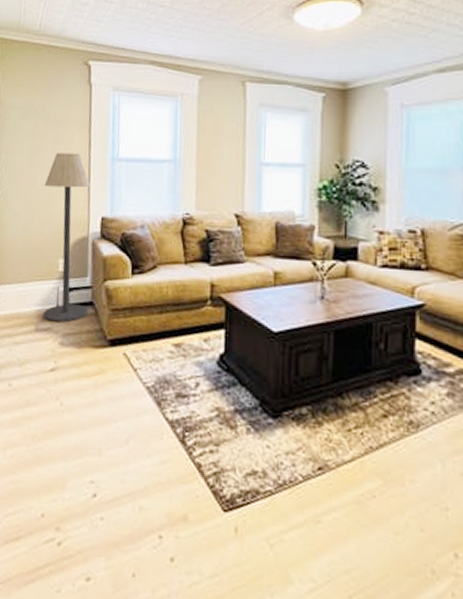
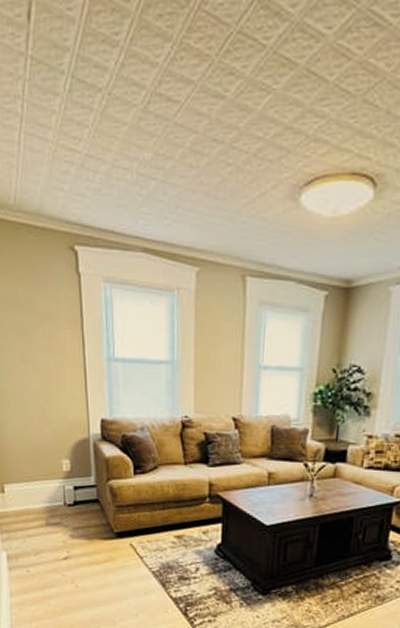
floor lamp: present [43,152,90,323] -> none [40,351,94,518]

